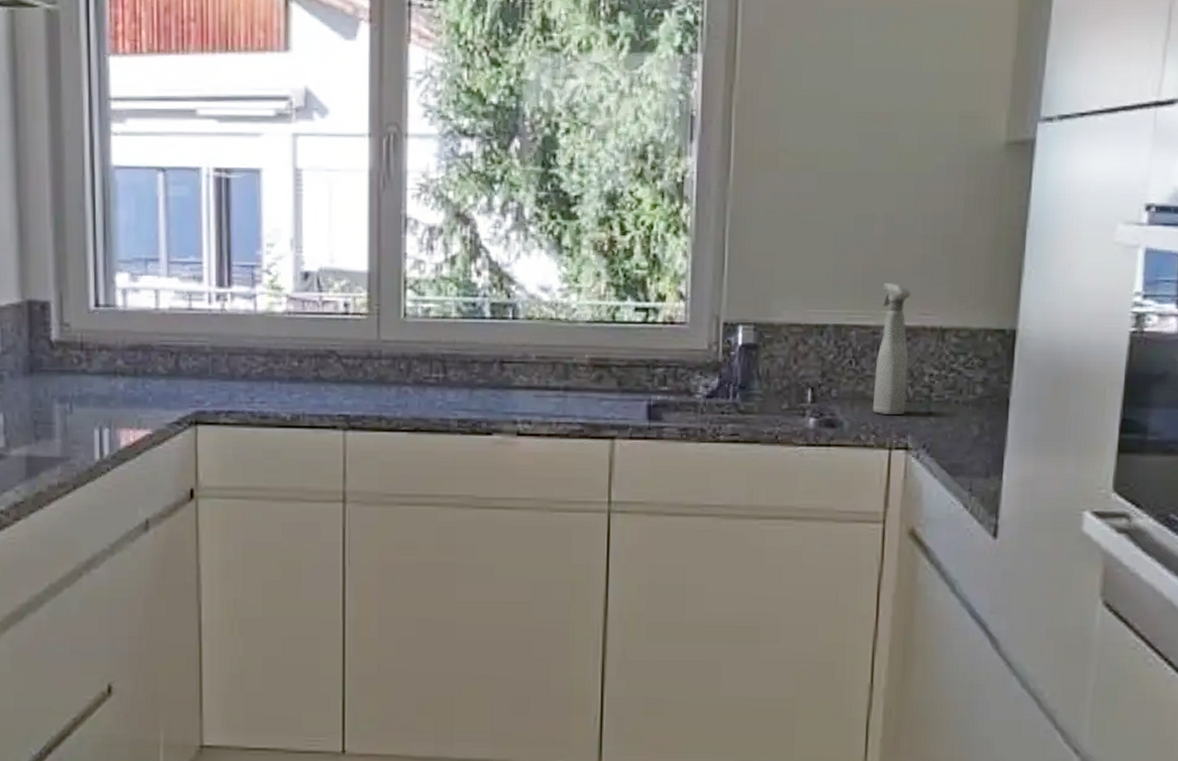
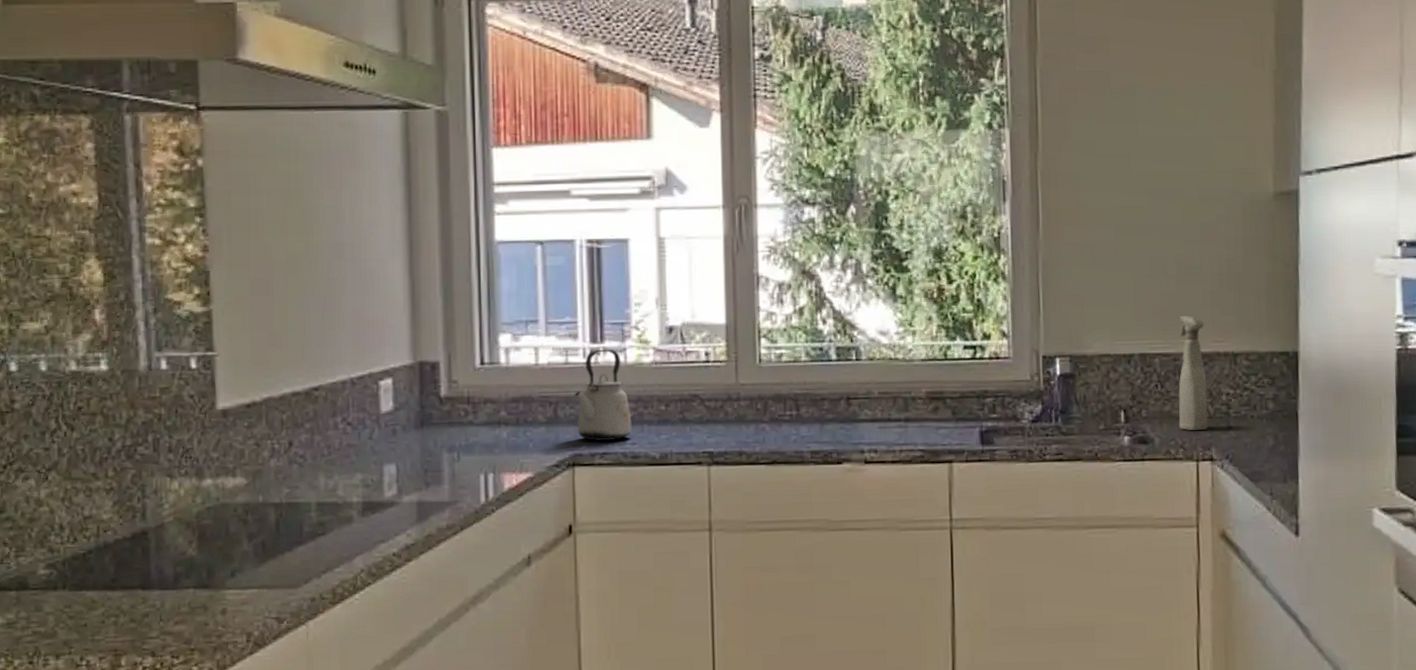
kettle: none [198,294,261,398] -> present [574,349,632,441]

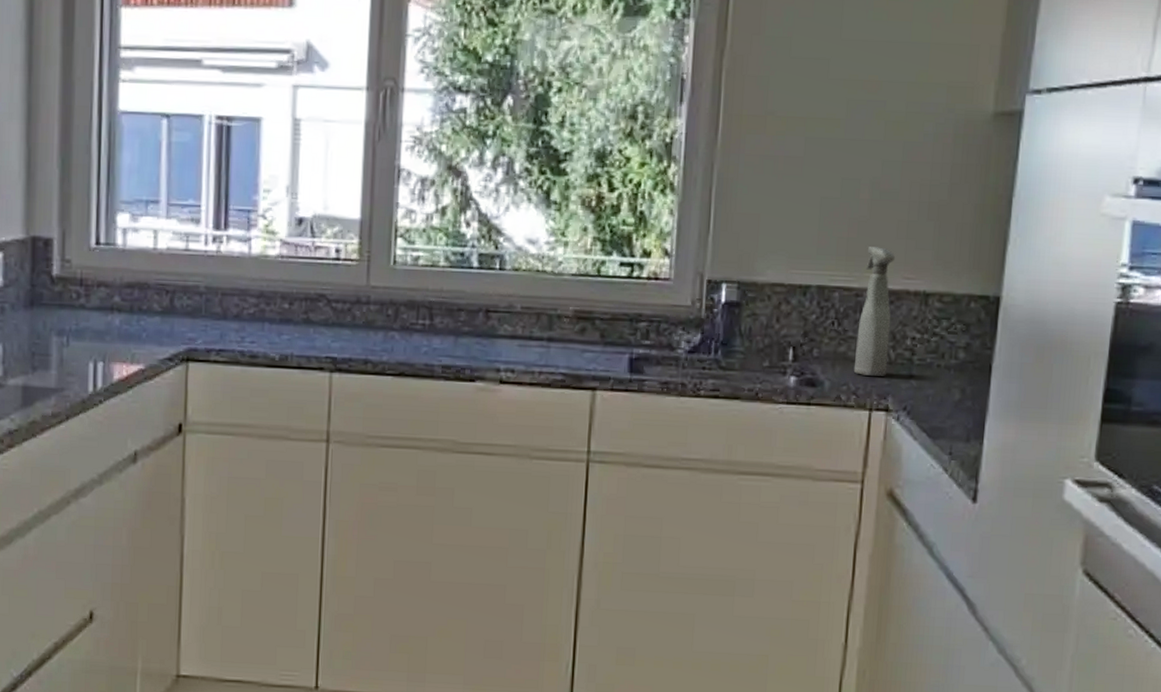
kettle: present [574,349,632,441] -> none [193,237,252,337]

